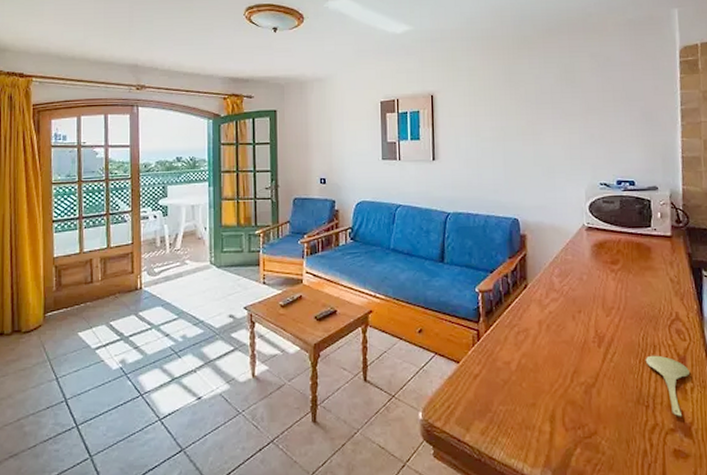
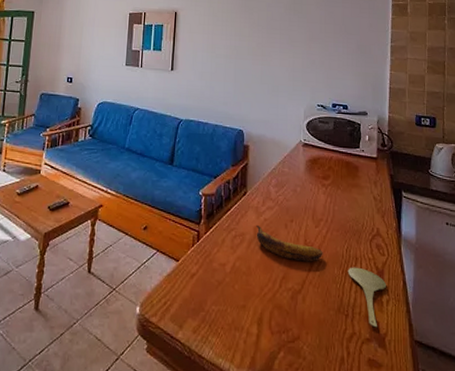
banana: none [541,319,617,354] -> present [256,226,323,262]

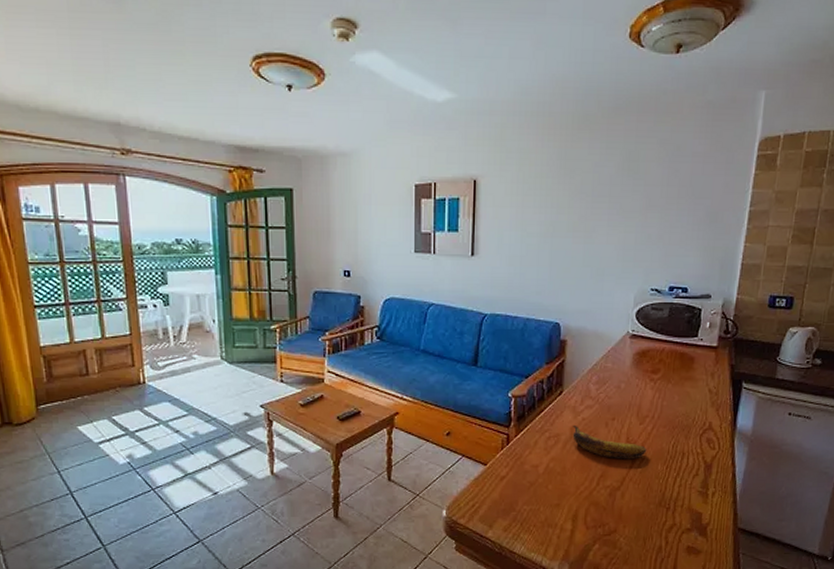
spoon: present [347,267,386,328] -> none [672,462,713,518]

